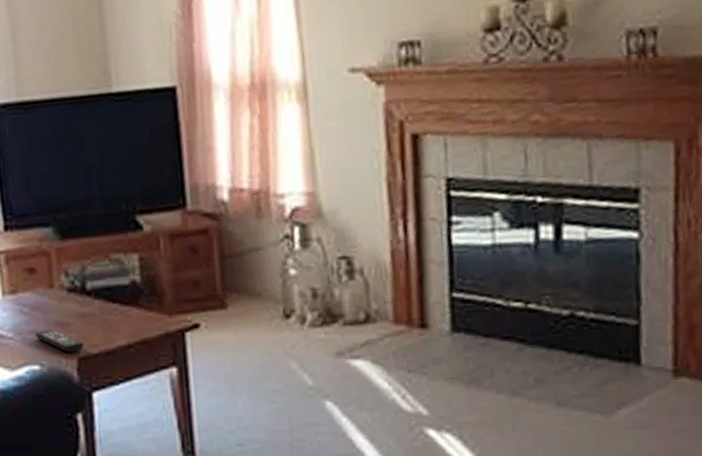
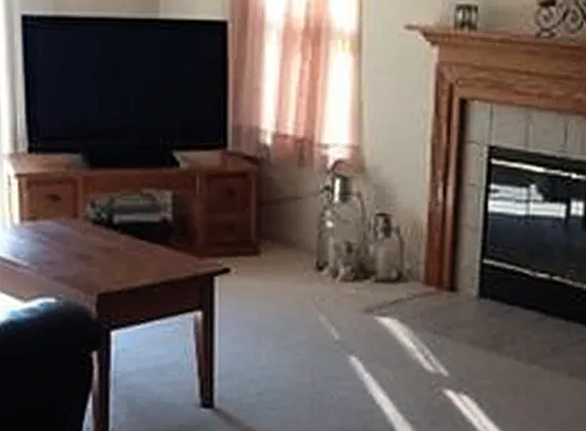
remote control: present [35,329,84,353] -> none [53,261,106,288]

